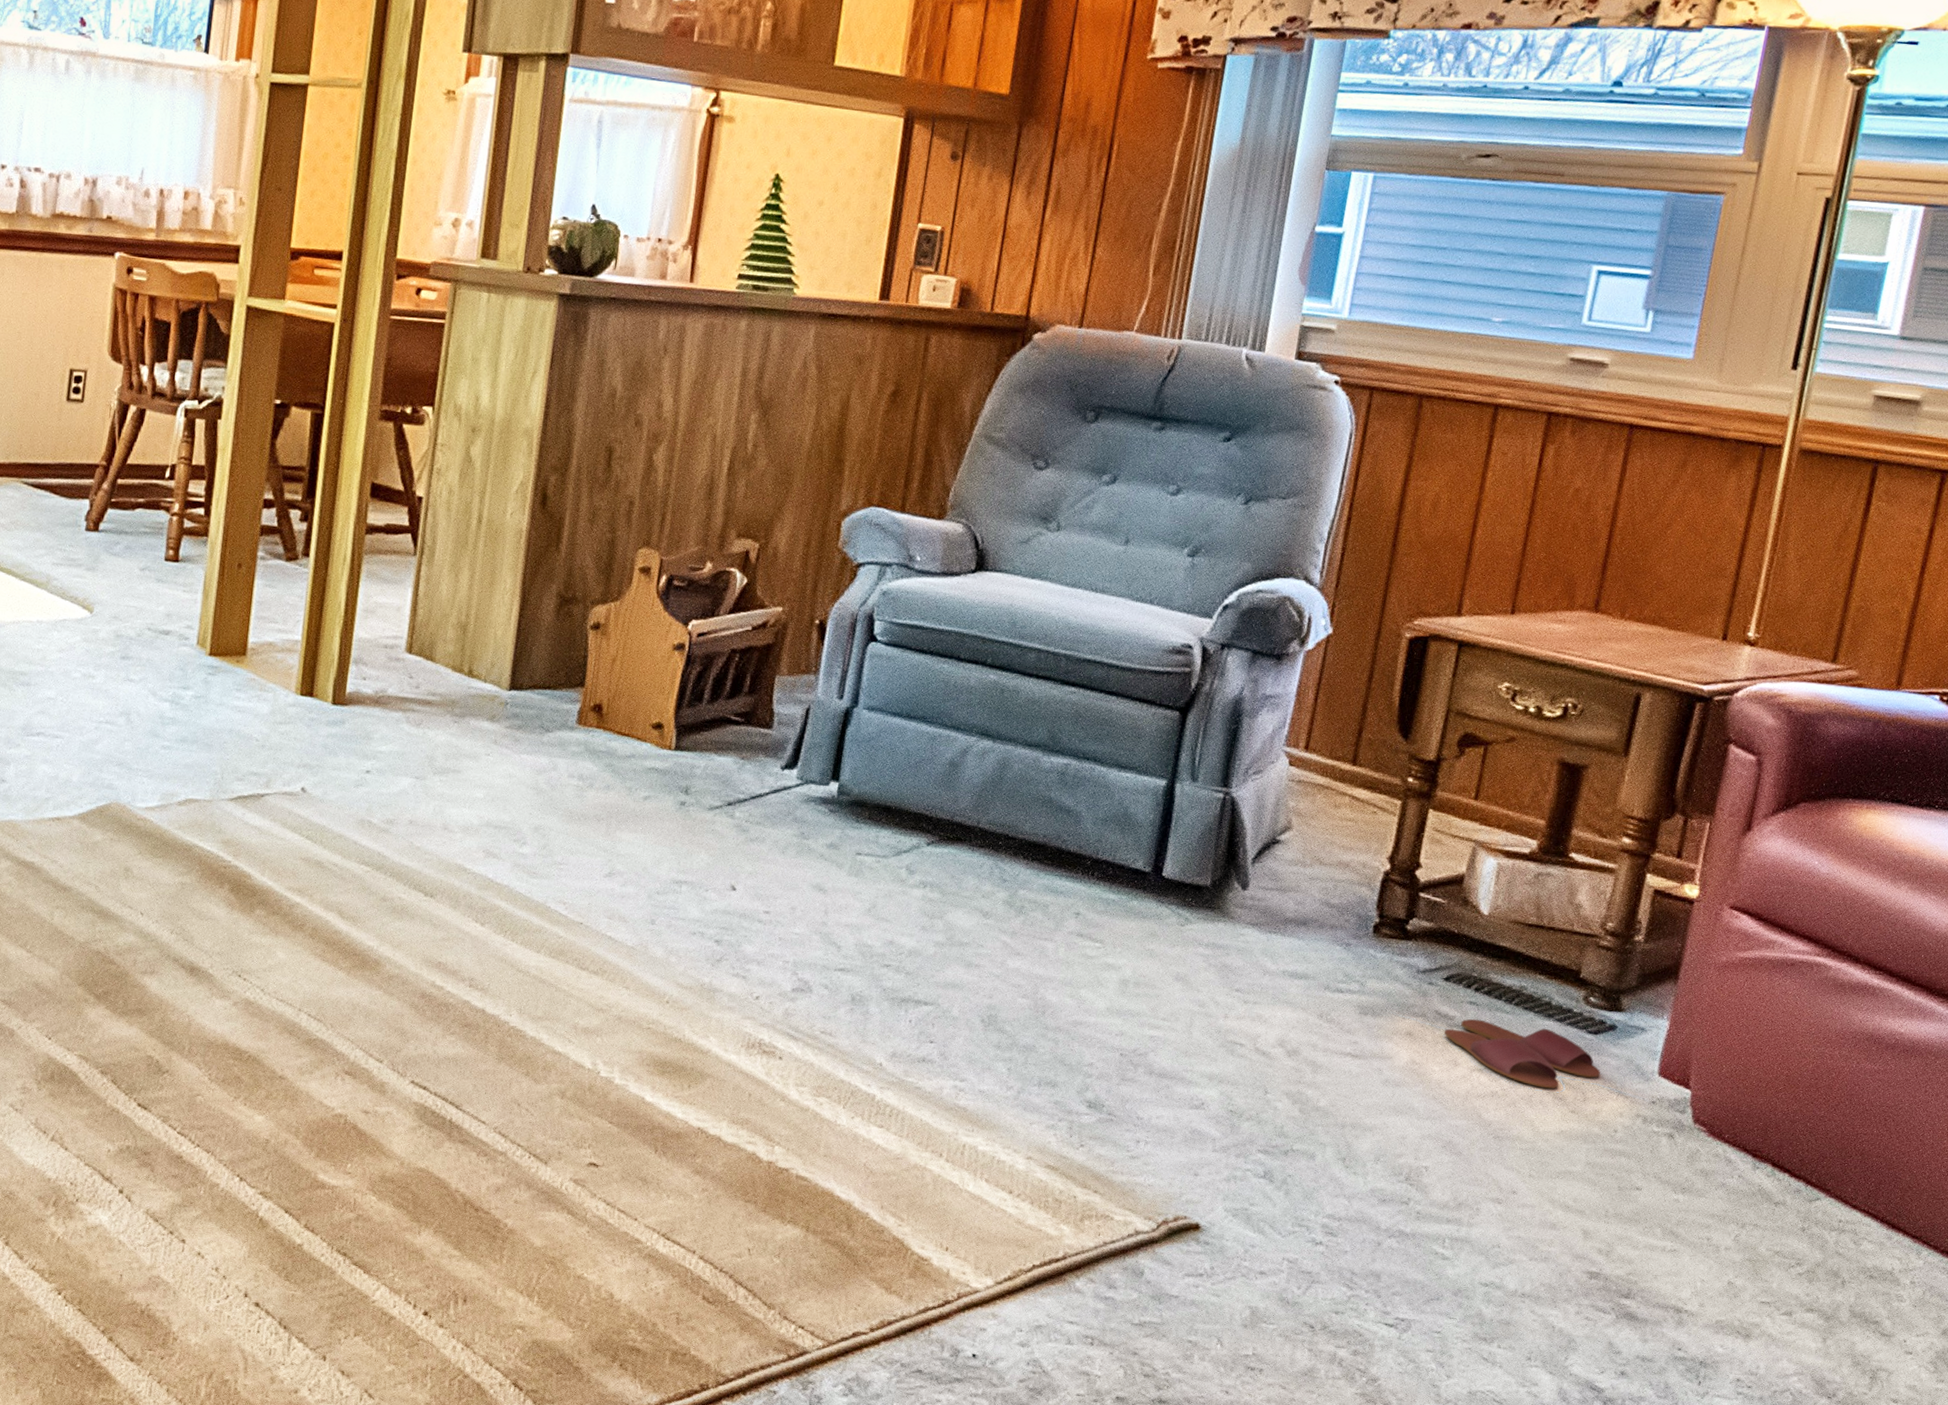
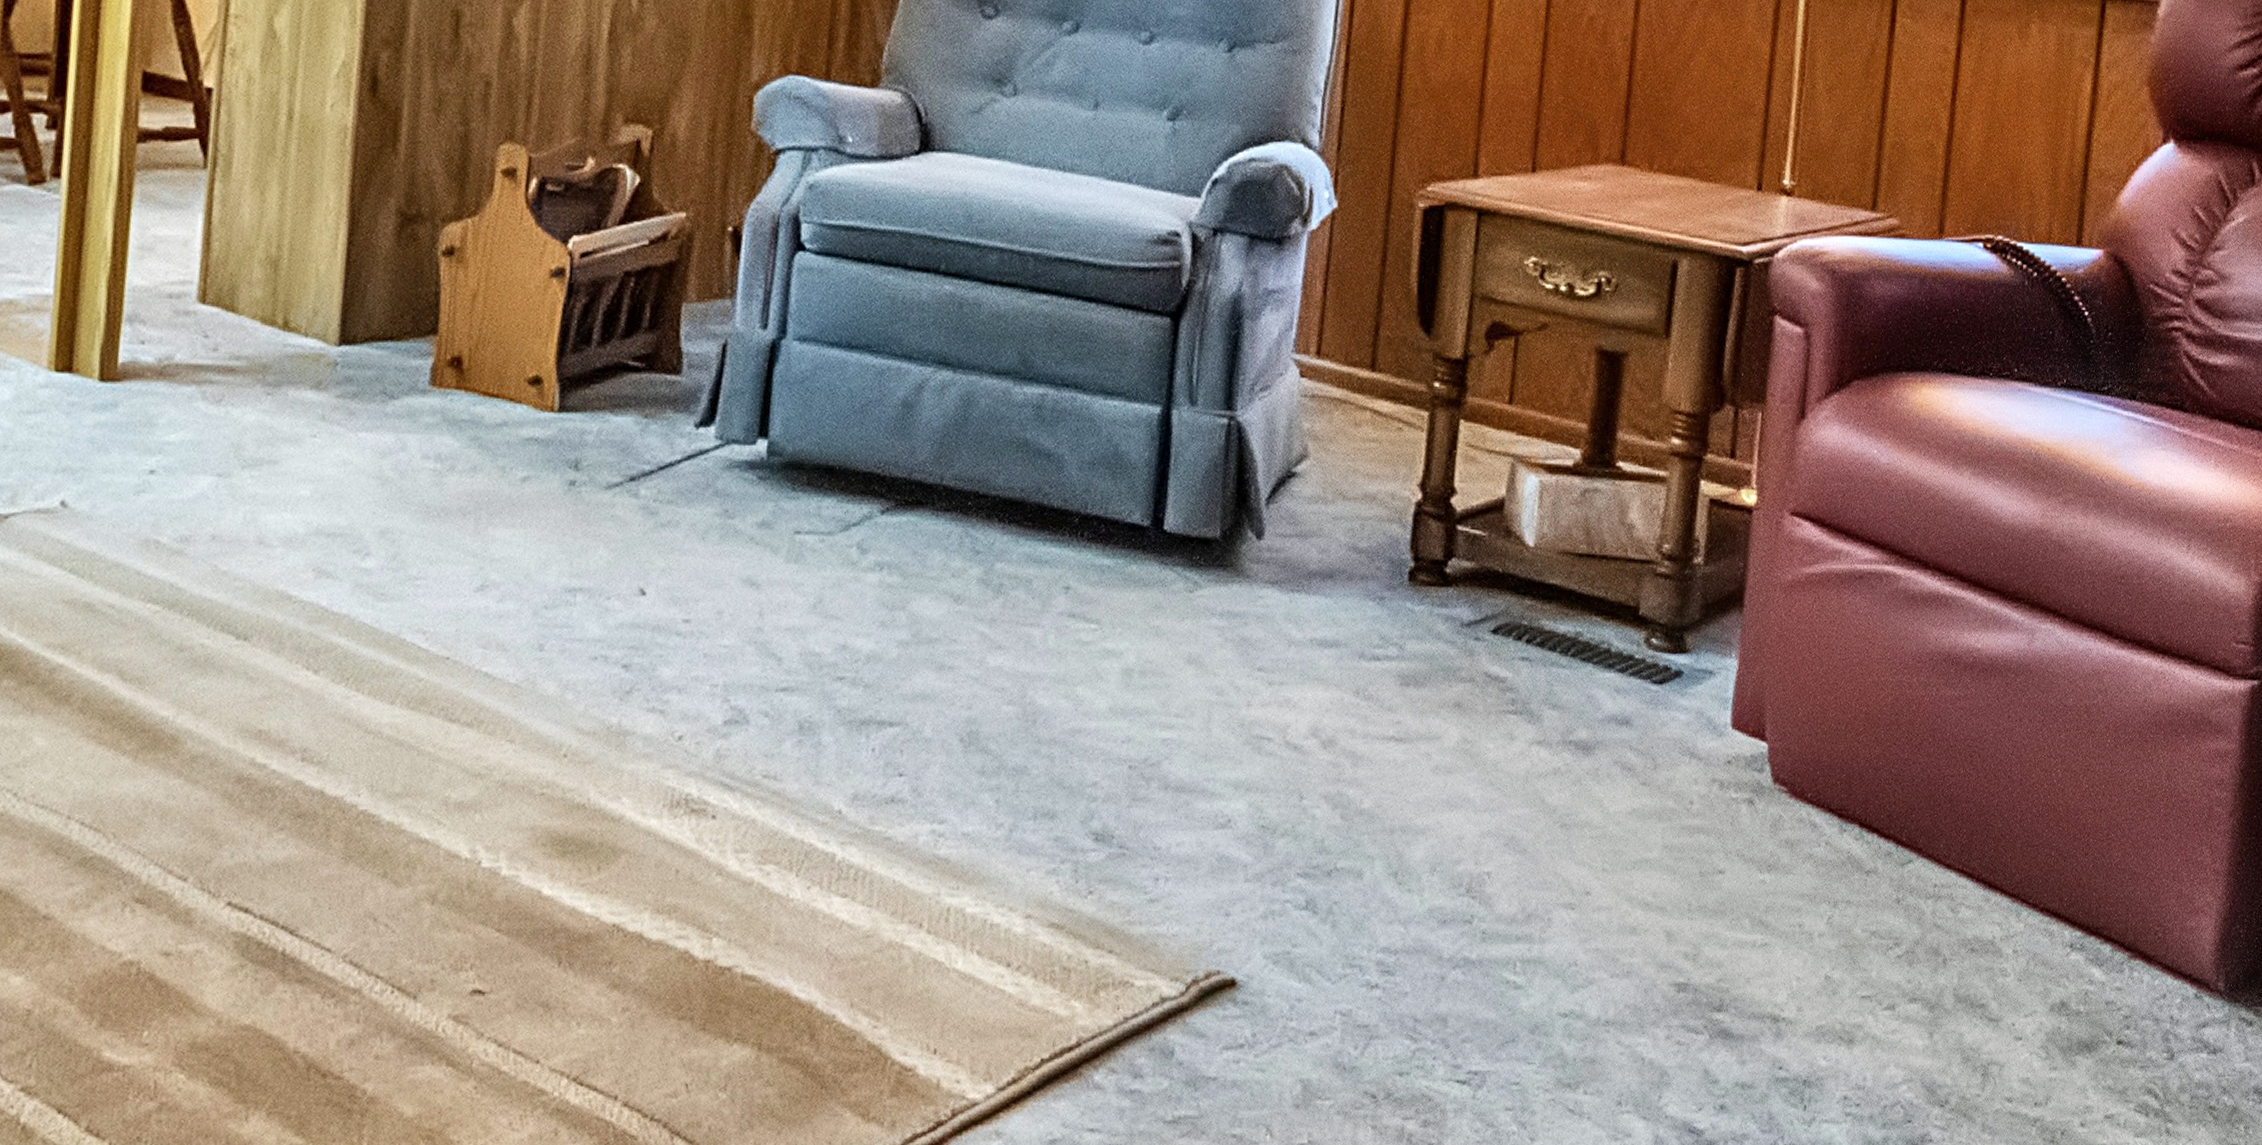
slippers: present [1443,1018,1601,1089] -> none [1495,678,1670,758]

